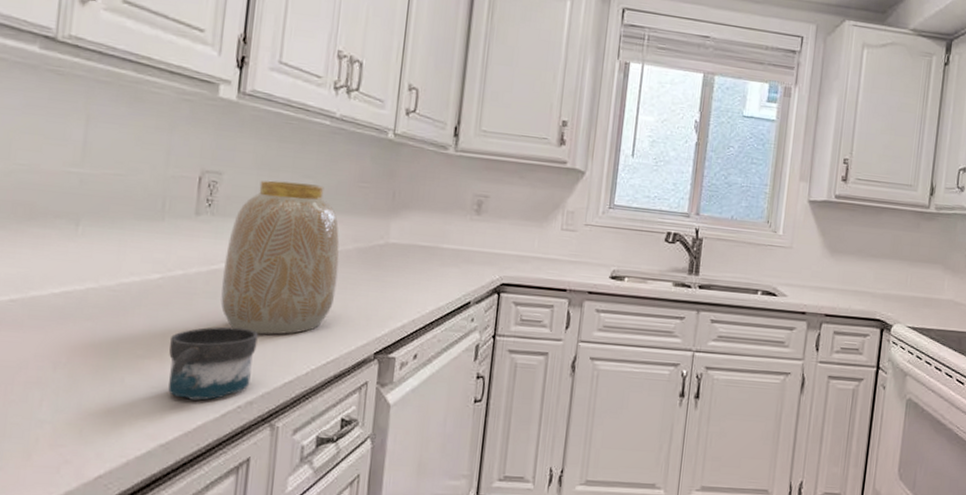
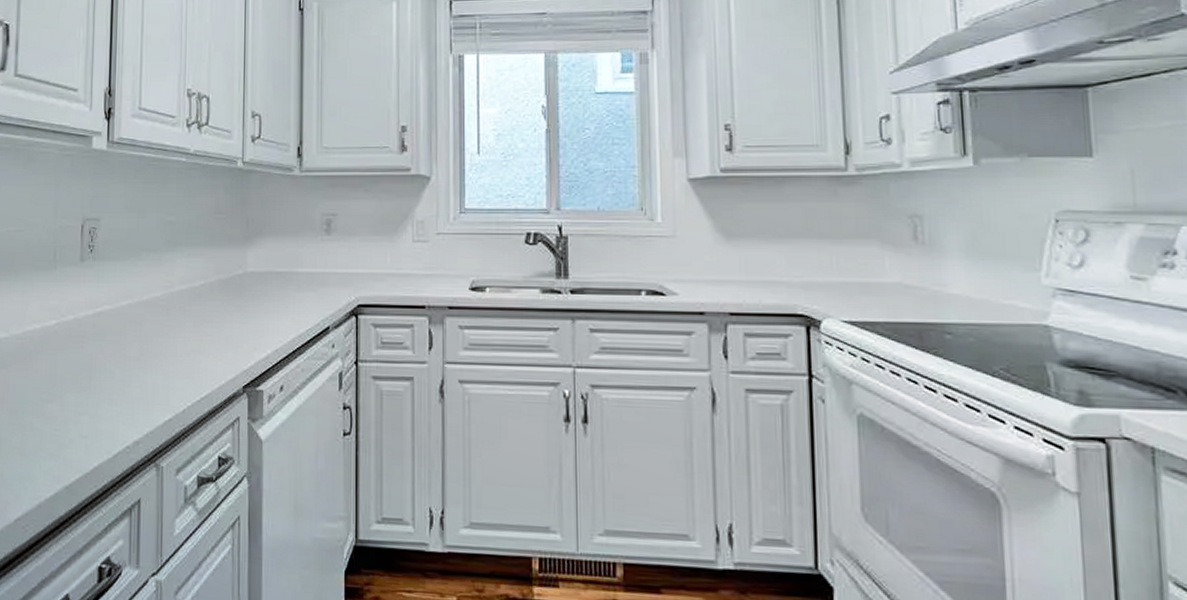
mug: present [168,326,258,401] -> none [67,367,139,442]
vase: present [220,180,340,335] -> none [105,221,204,374]

